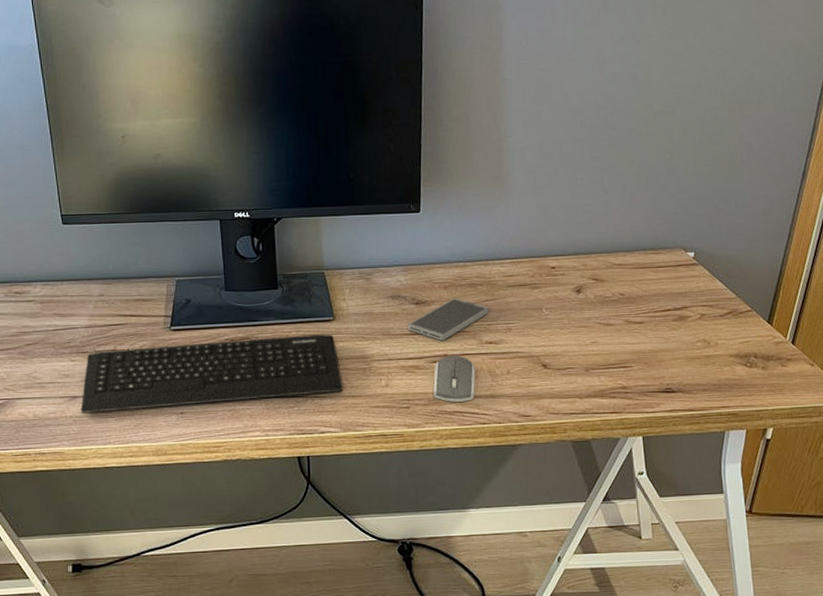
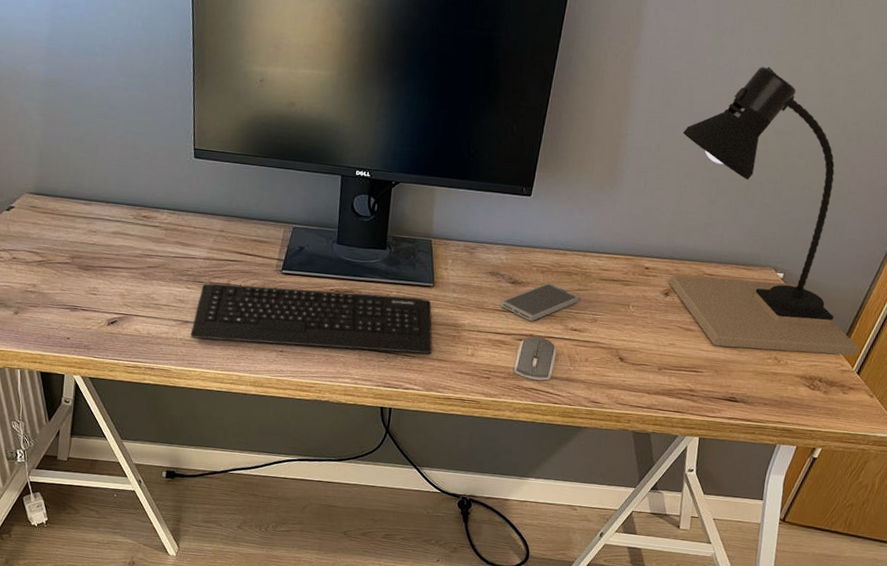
desk lamp: none [562,51,788,337] -> present [669,66,859,356]

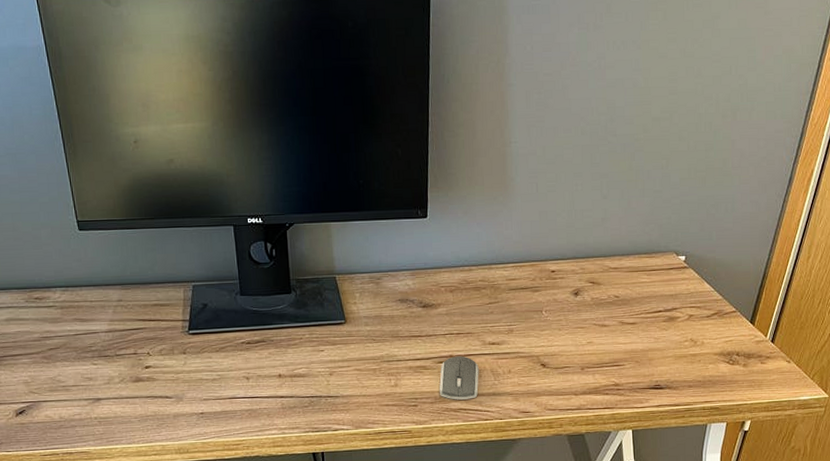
keyboard: present [190,283,432,355] -> none [104,337,355,415]
smartphone: present [501,283,580,321] -> none [416,301,492,342]
desk lamp: present [669,66,859,356] -> none [564,57,769,337]

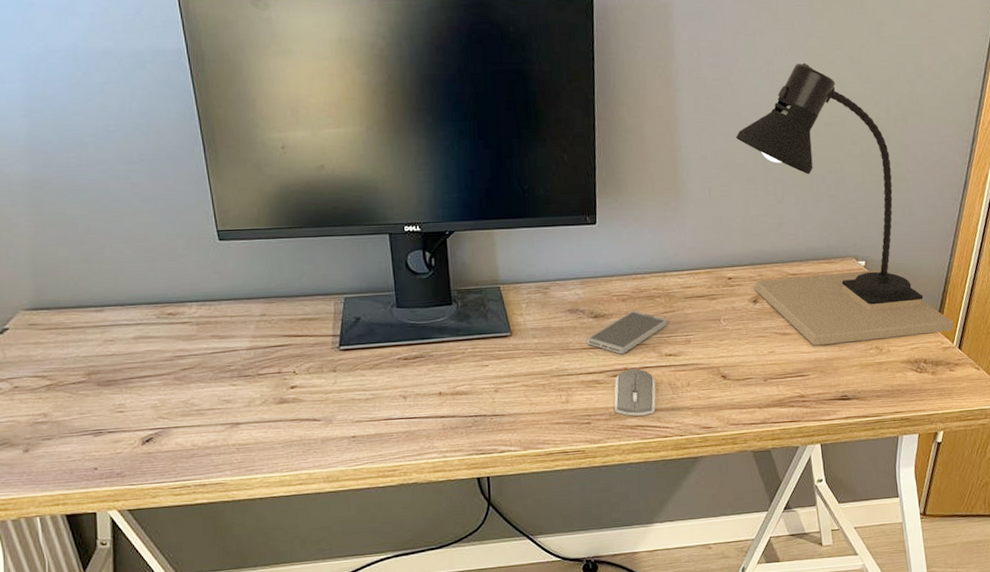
smartphone: none [416,301,492,342] -> present [587,311,668,354]
desk lamp: none [564,57,769,337] -> present [735,63,954,346]

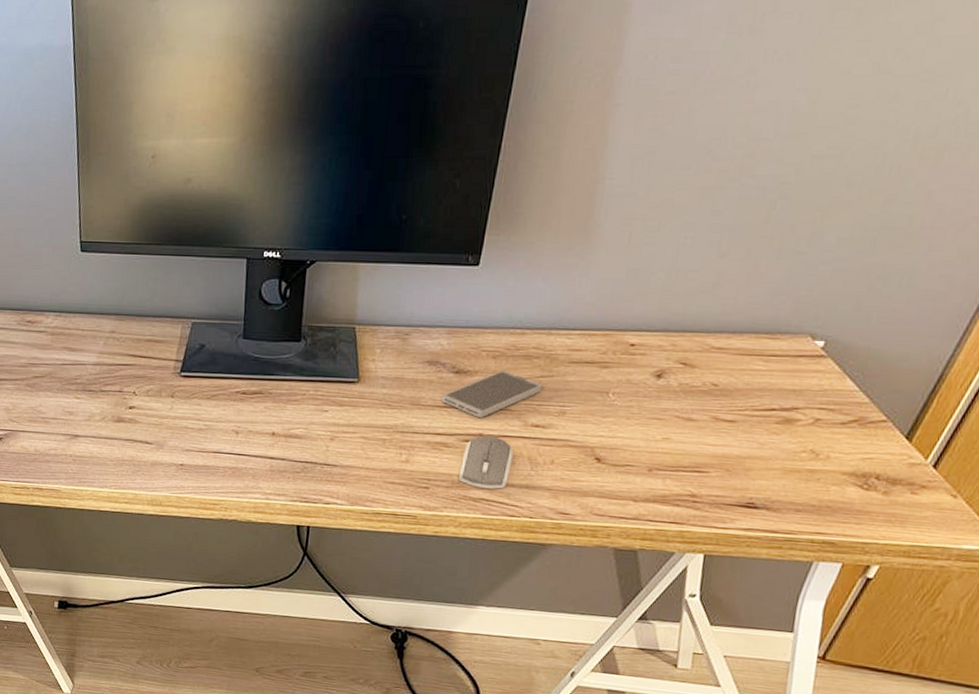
desk lamp: present [735,63,954,346] -> none [662,72,936,444]

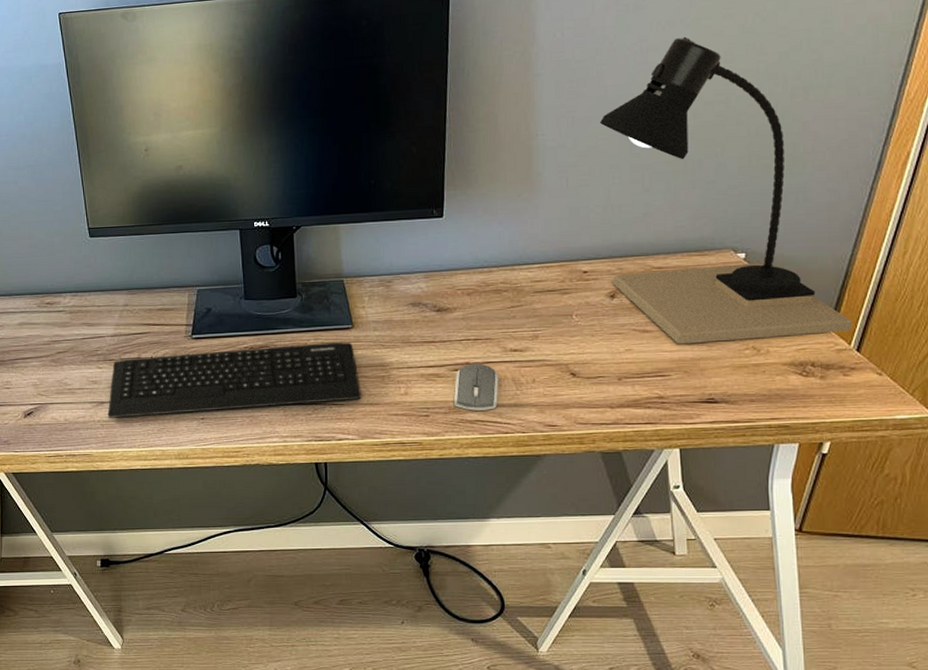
keyboard: none [81,391,358,462] -> present [107,342,361,418]
smartphone: present [442,370,543,418] -> none [429,305,515,348]
desk lamp: none [662,72,936,444] -> present [599,36,853,345]

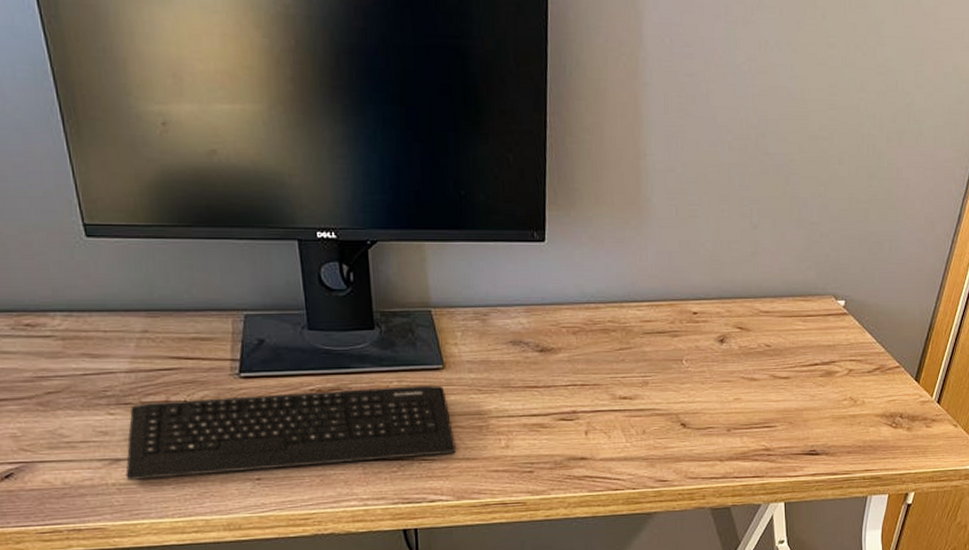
computer mouse: present [453,363,499,411] -> none [559,412,608,466]
desk lamp: present [599,36,853,345] -> none [708,61,935,394]

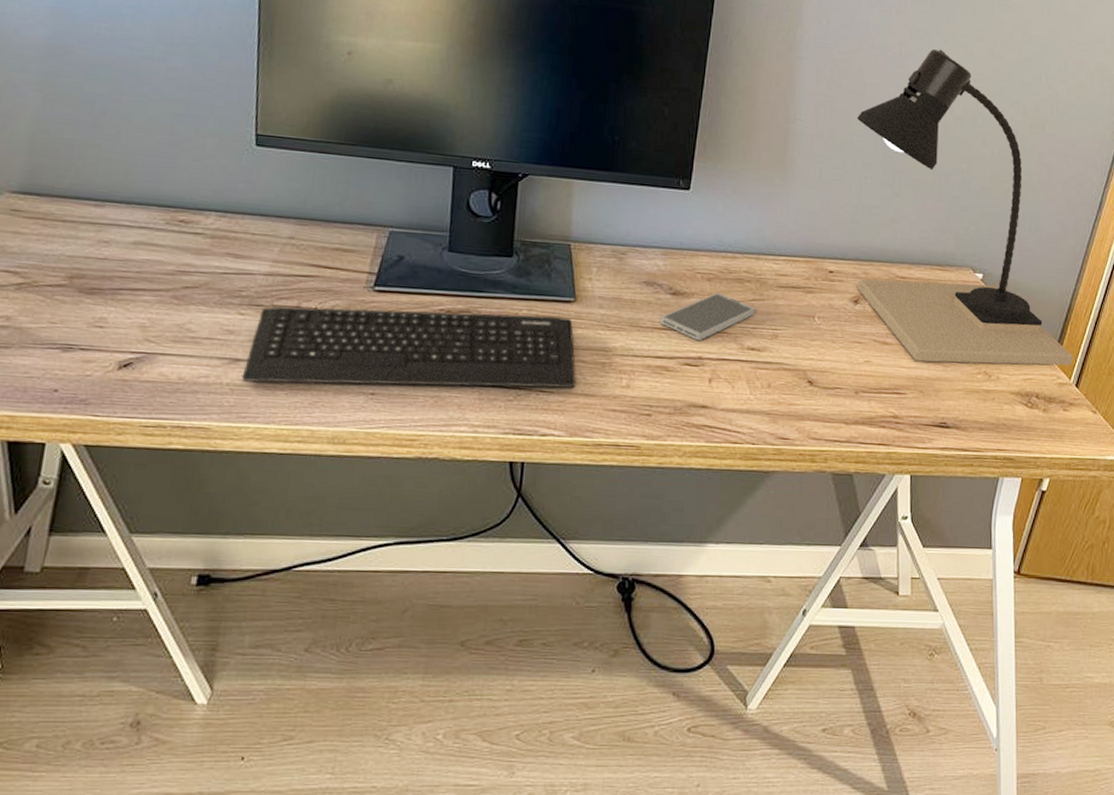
smartphone: none [531,346,624,395] -> present [661,293,755,340]
desk lamp: none [708,61,935,394] -> present [856,49,1073,366]

